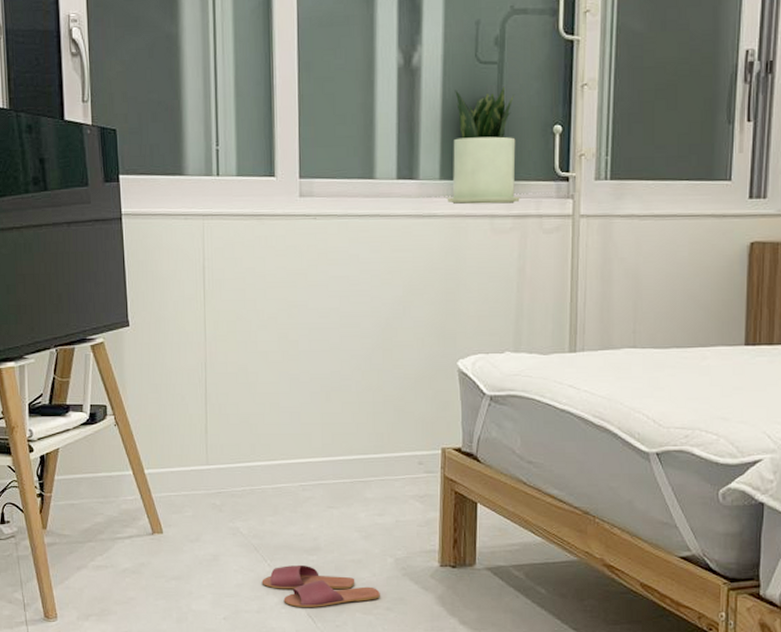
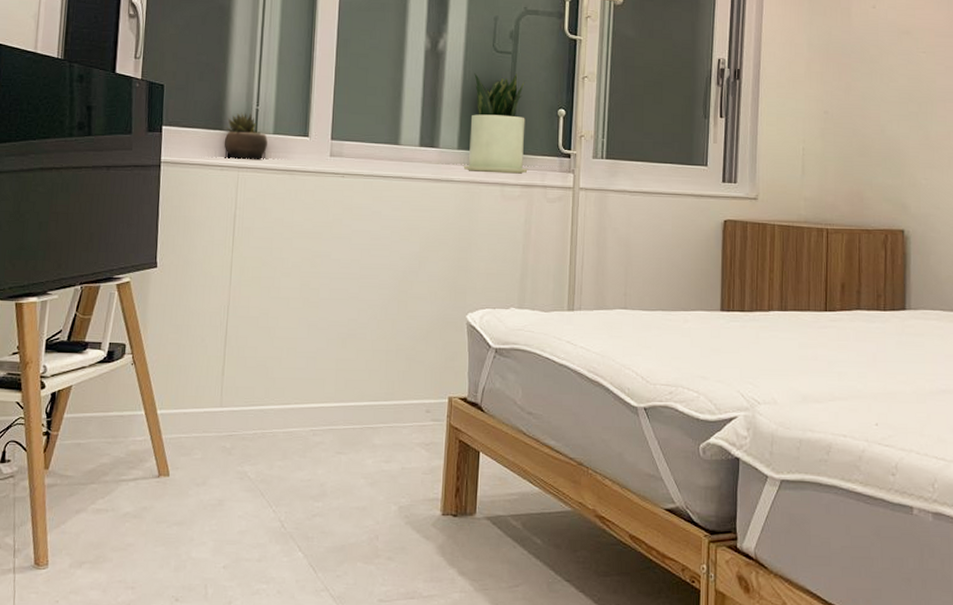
succulent plant: none [186,154,231,207] -> present [224,112,268,161]
slippers: present [261,564,380,607] -> none [265,511,382,556]

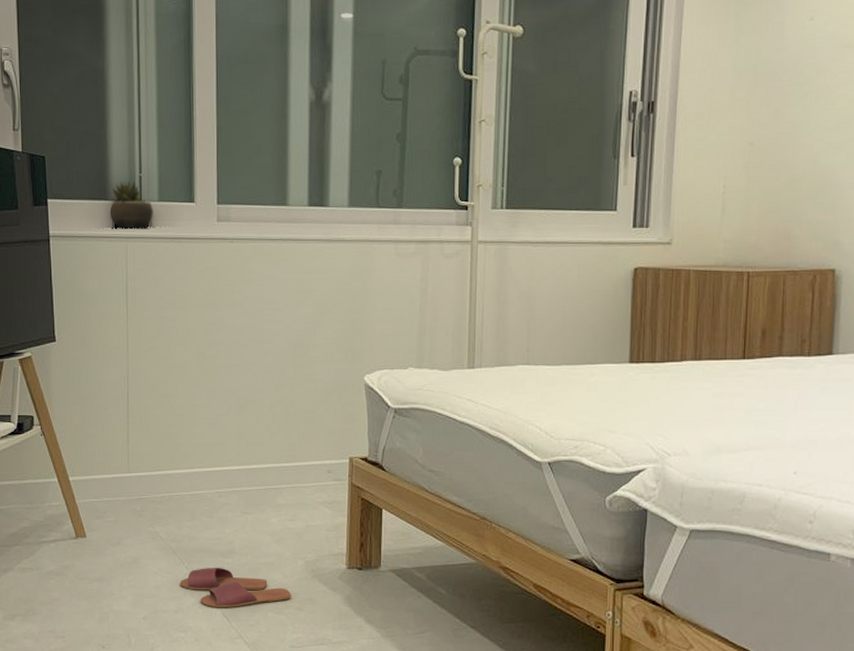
slippers: none [265,511,382,556] -> present [179,567,291,607]
planter: present [463,73,529,174] -> none [355,121,424,230]

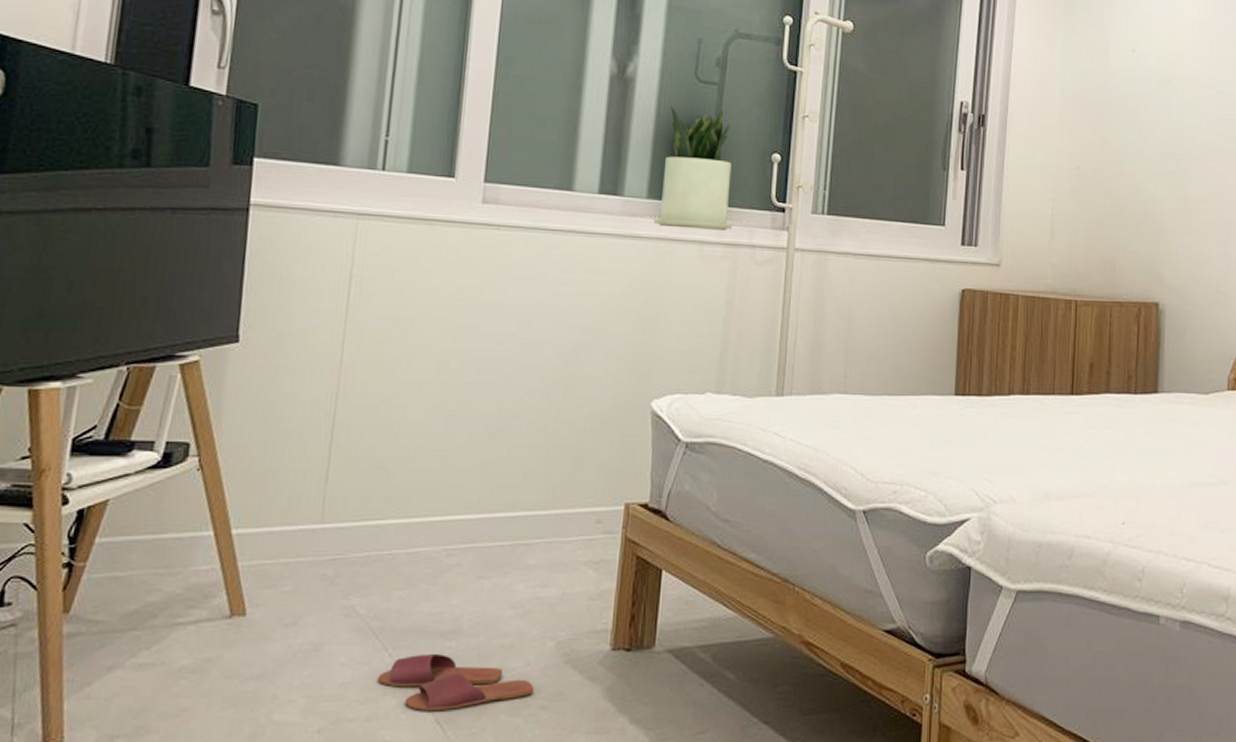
succulent plant: present [110,180,153,230] -> none [338,143,399,206]
planter: none [355,121,424,230] -> present [653,106,735,230]

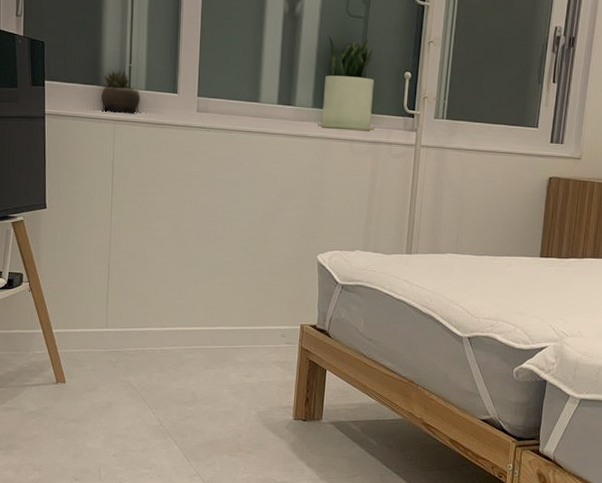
succulent plant: none [338,143,399,206] -> present [102,69,140,115]
slippers: present [377,653,534,711] -> none [147,413,244,449]

